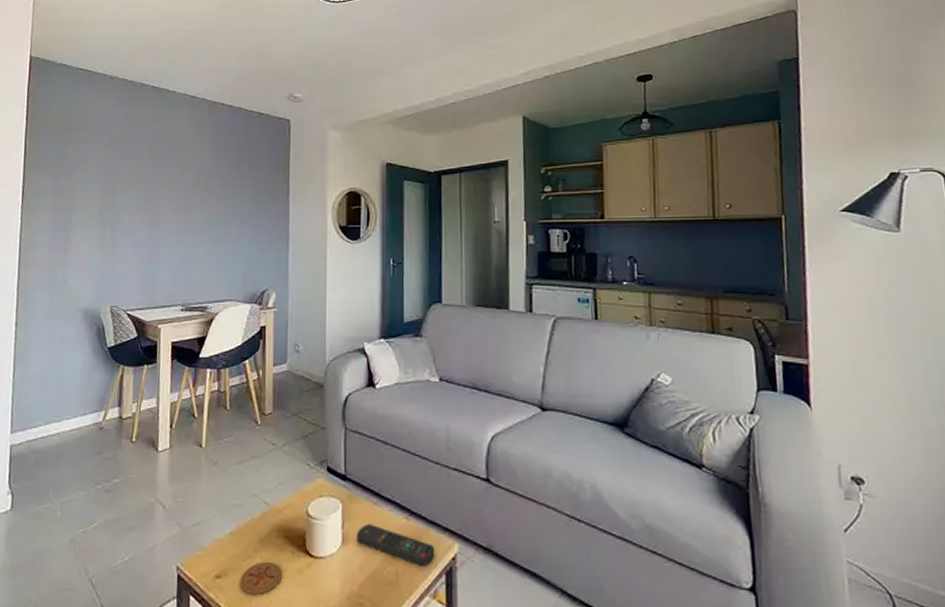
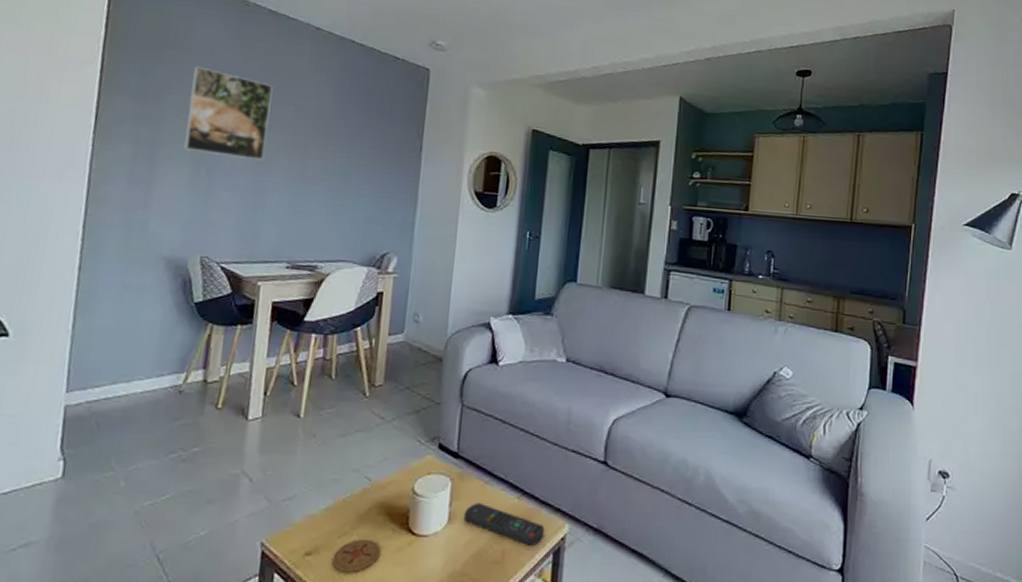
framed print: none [92,142,160,218] -> present [184,66,273,161]

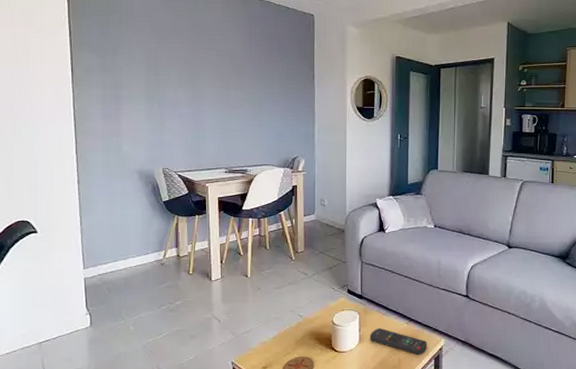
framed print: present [184,66,273,161] -> none [137,26,199,95]

